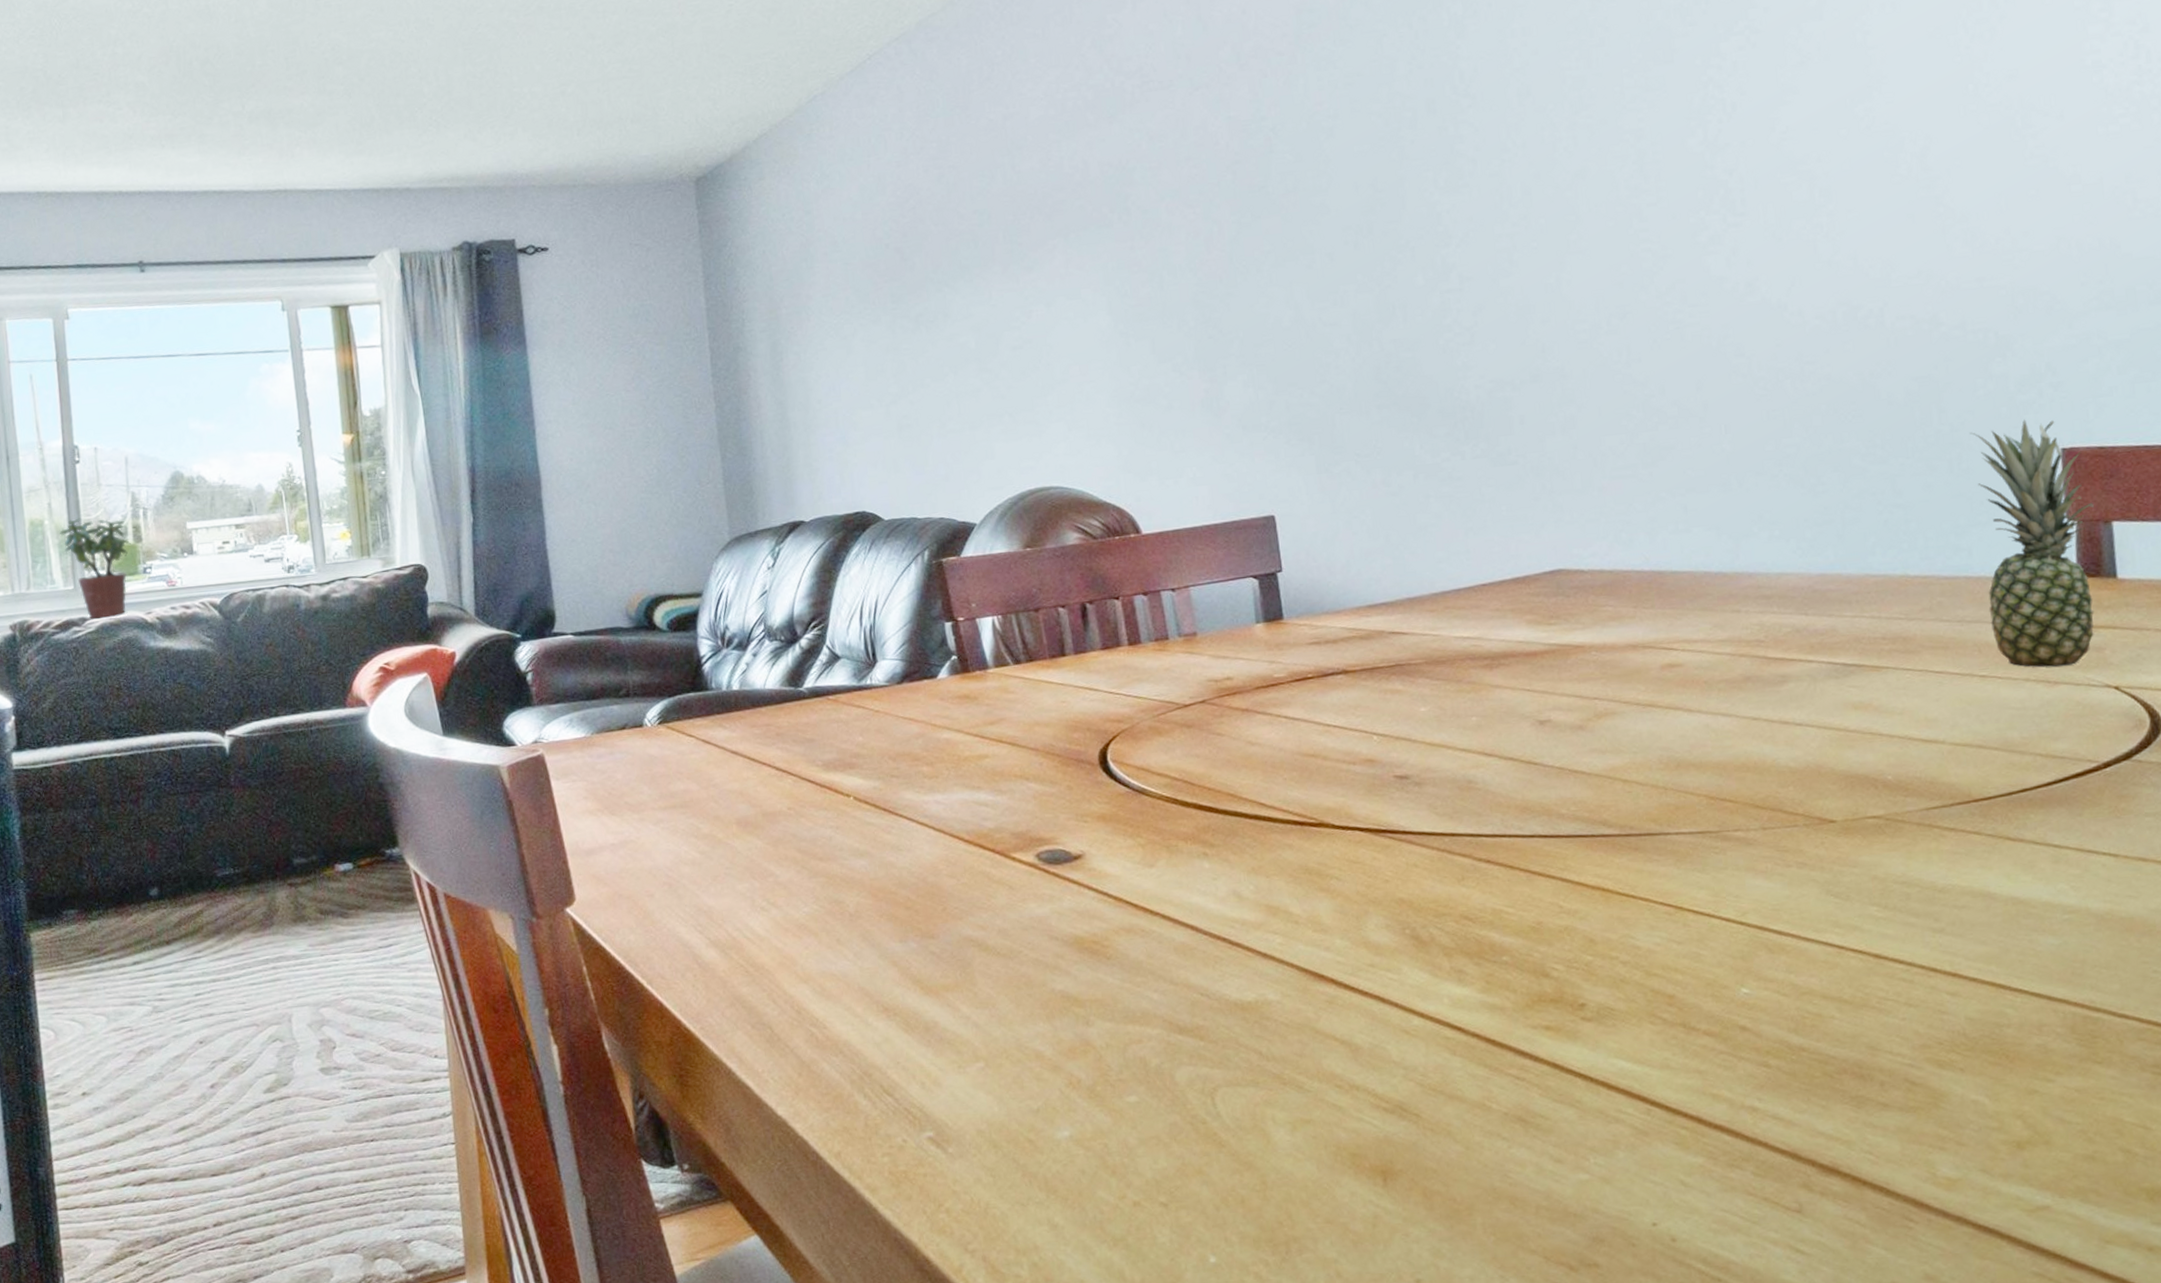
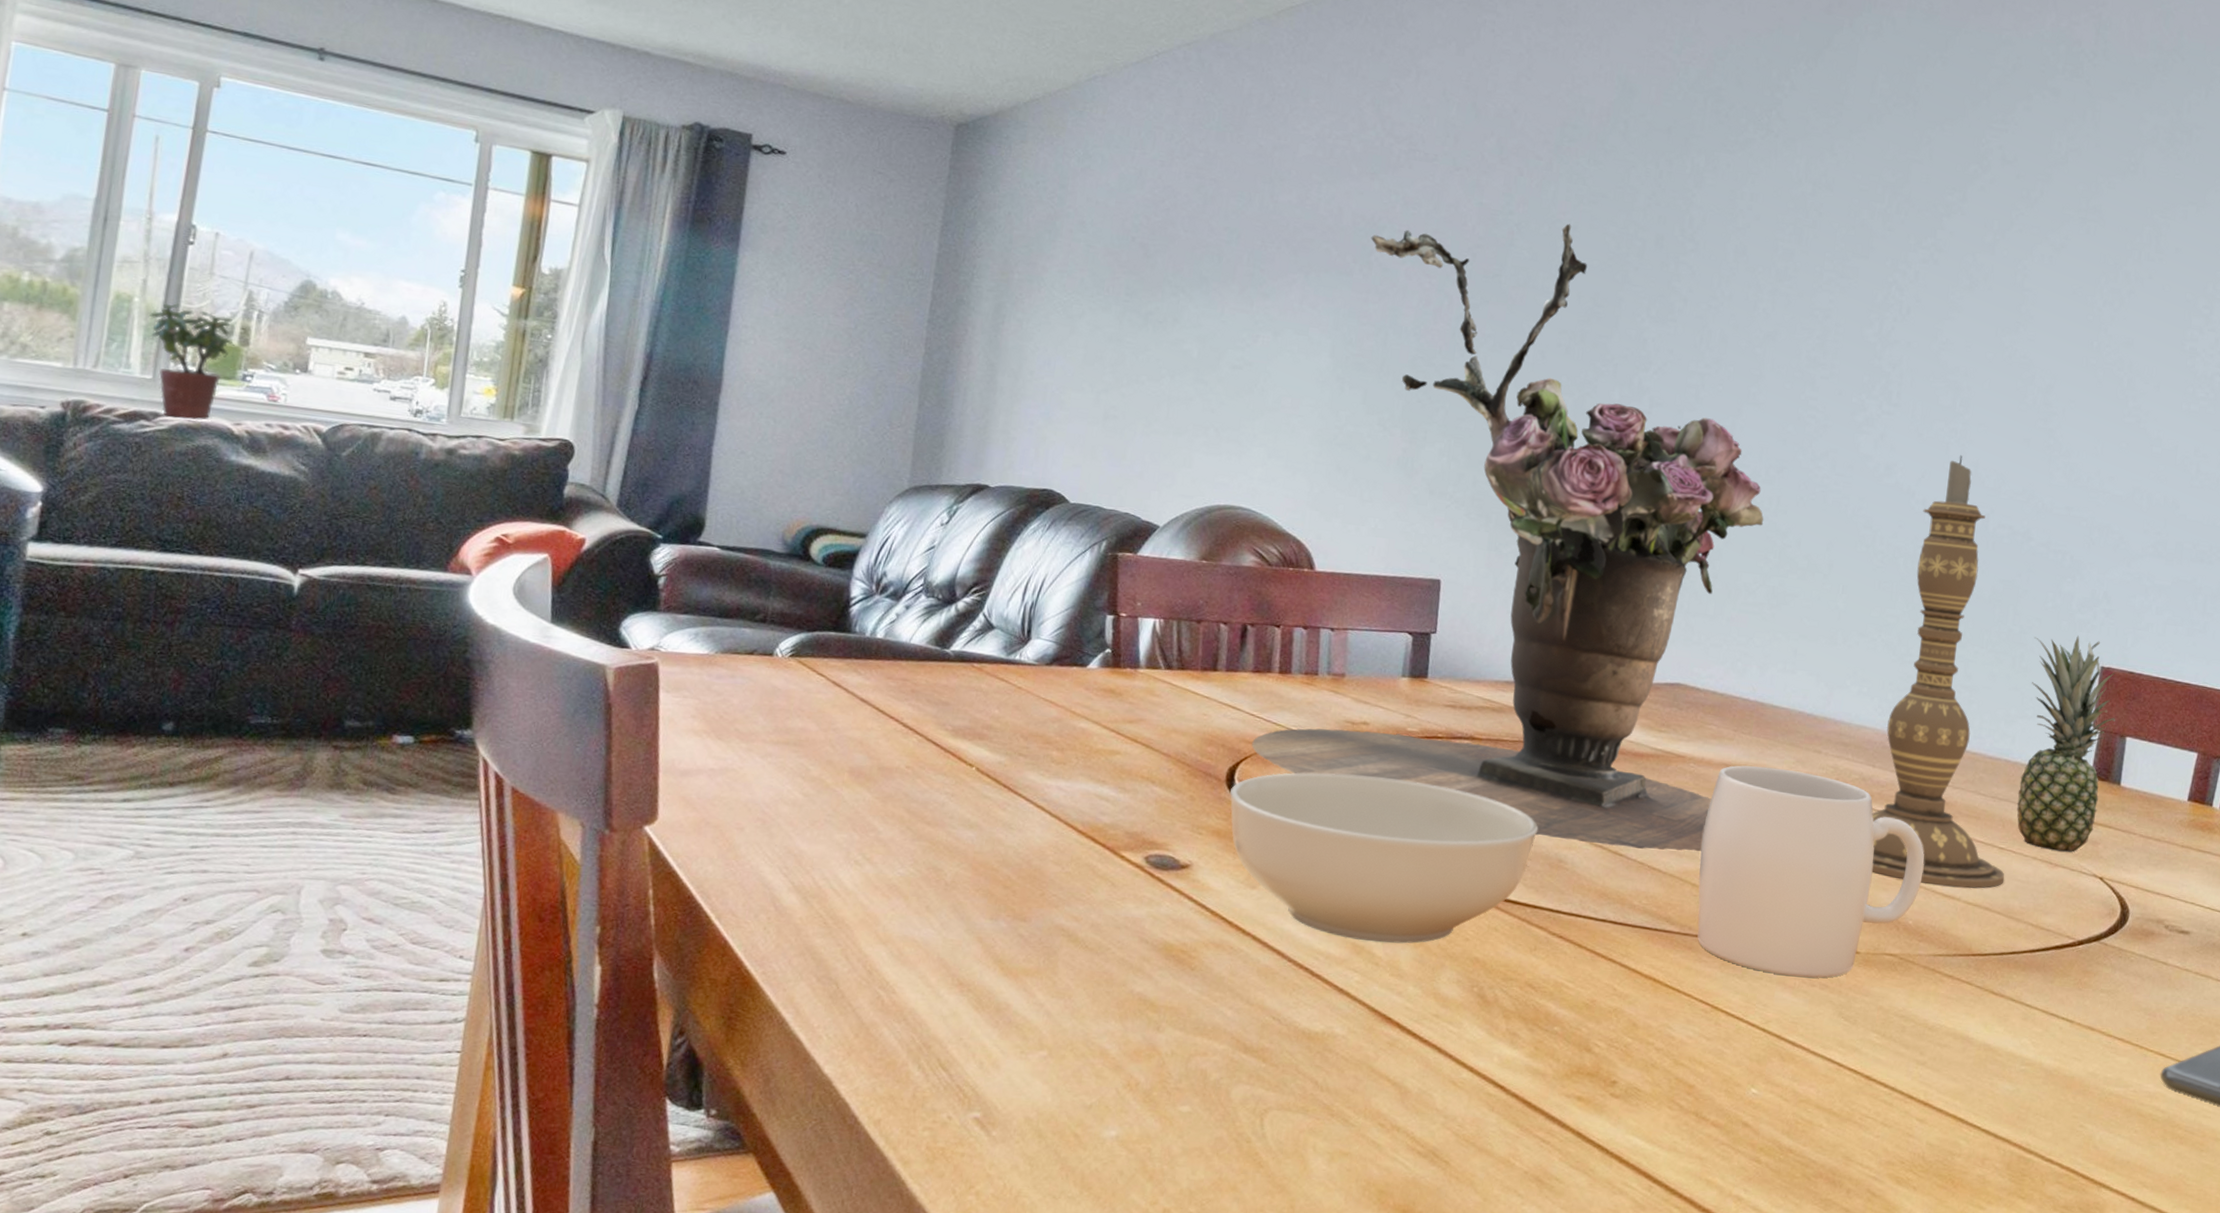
bowl: none [1105,728,1438,901] -> present [1229,772,1539,944]
flower arrangement: none [1117,113,1626,760] -> present [1251,223,1764,852]
mug: none [1622,636,1893,861] -> present [1697,765,1925,978]
candlestick: none [1801,251,1995,733] -> present [1872,455,2005,888]

